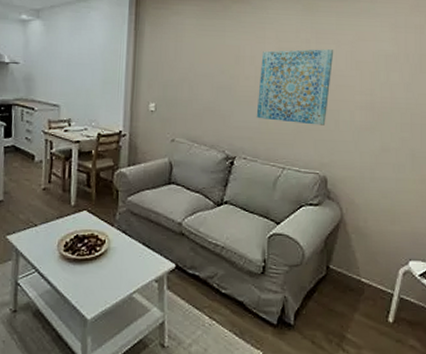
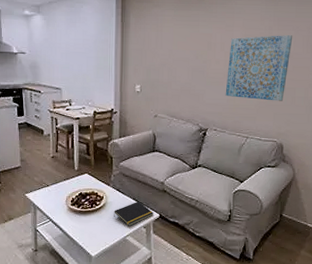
notepad: none [117,247,168,279] -> present [114,201,154,226]

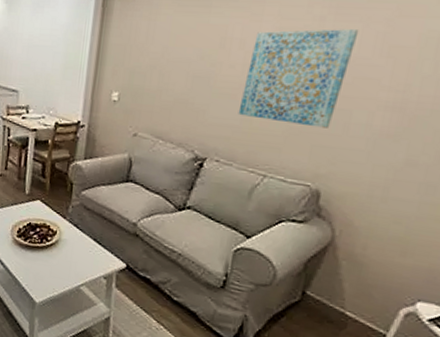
notepad: present [114,201,154,226] -> none [67,243,119,273]

